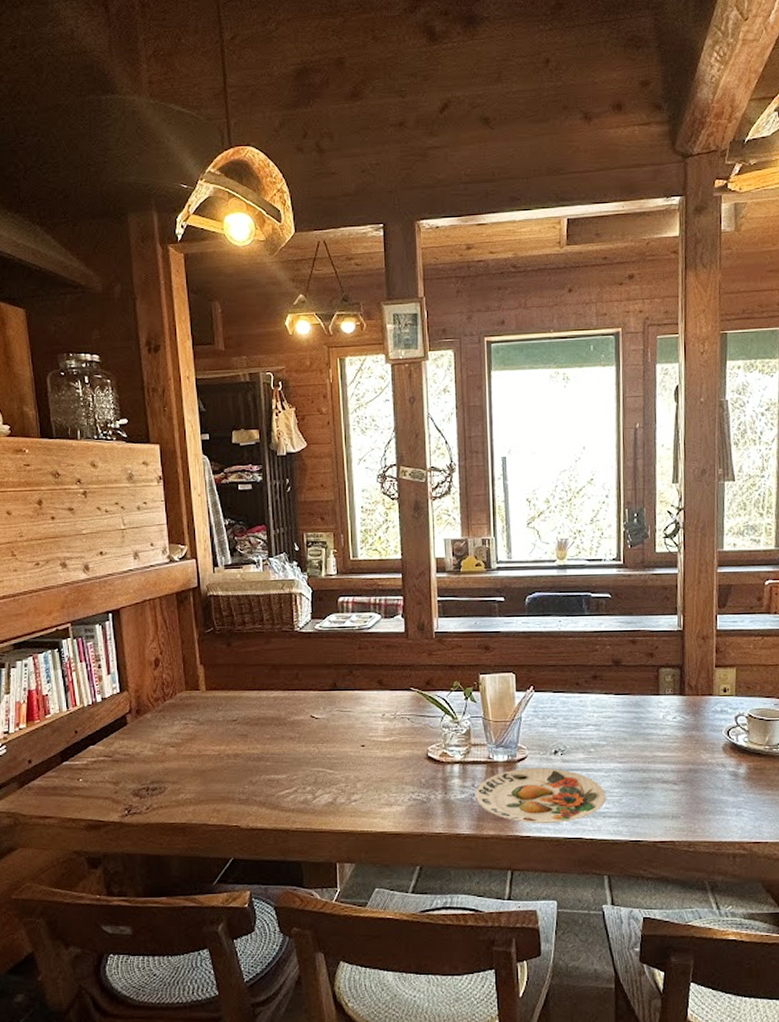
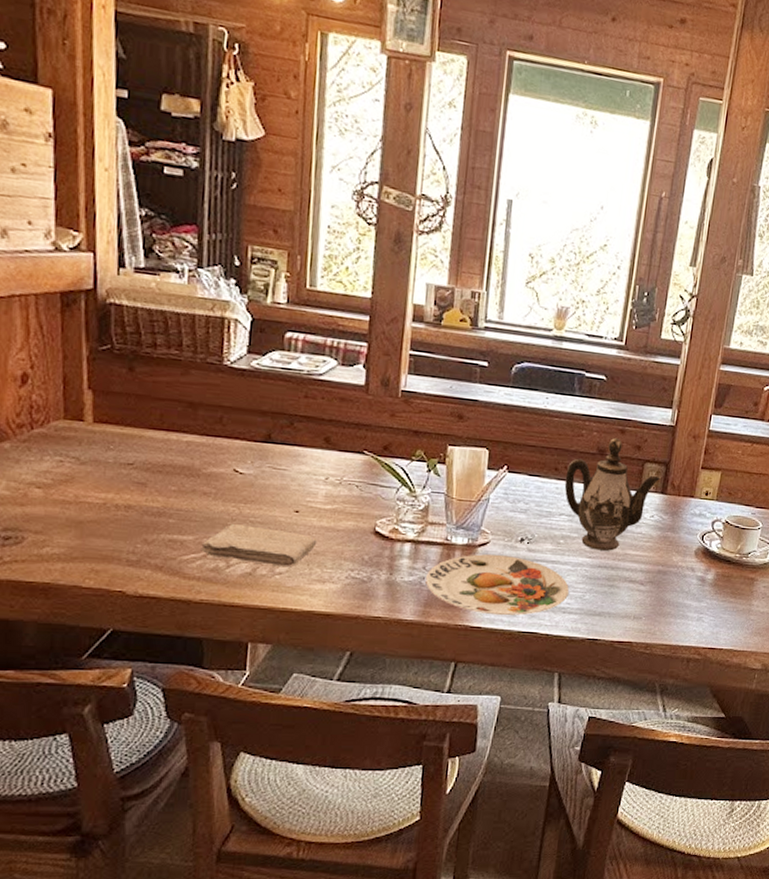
washcloth: none [292,760,382,794] -> present [201,523,318,566]
teapot: none [587,648,677,755] -> present [564,437,661,551]

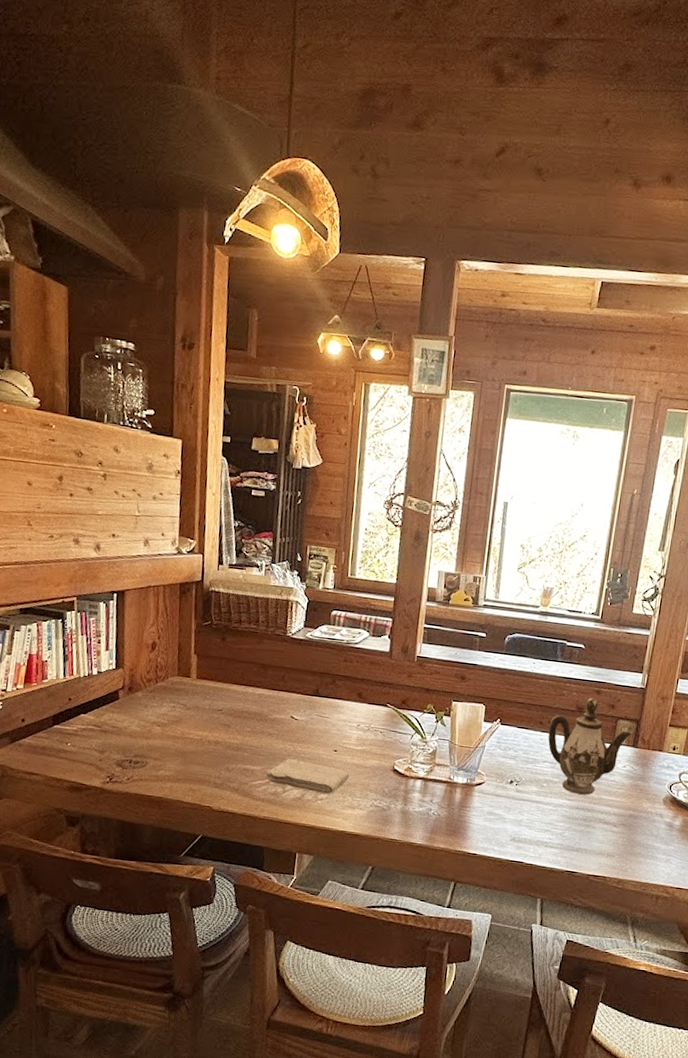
plate: present [425,554,569,616] -> none [432,792,551,846]

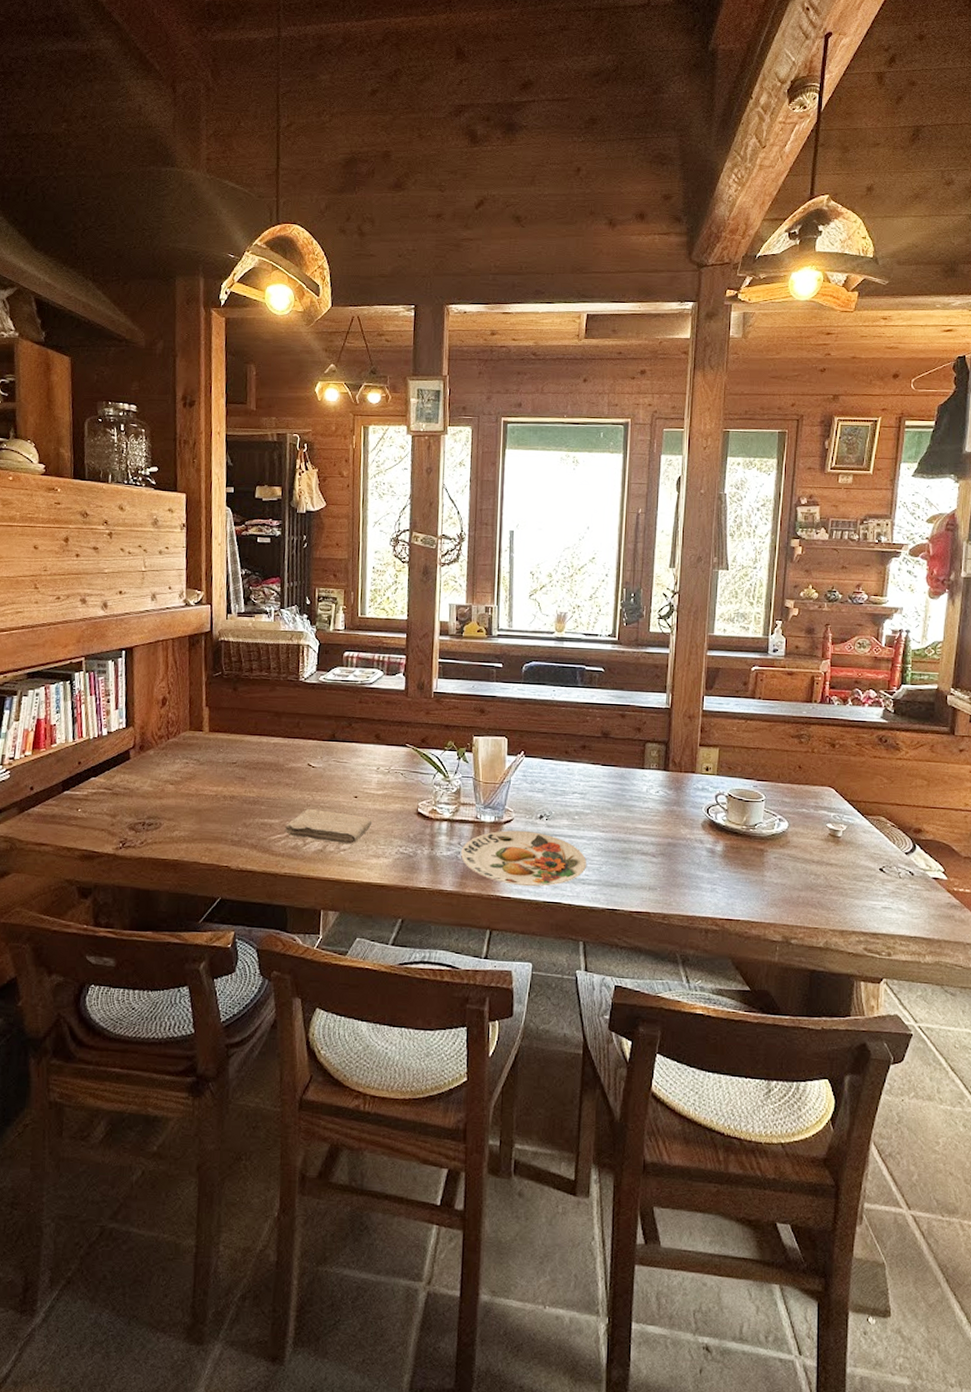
plate: none [432,792,551,846] -> present [461,830,586,887]
teapot: present [547,697,633,795] -> none [575,721,662,825]

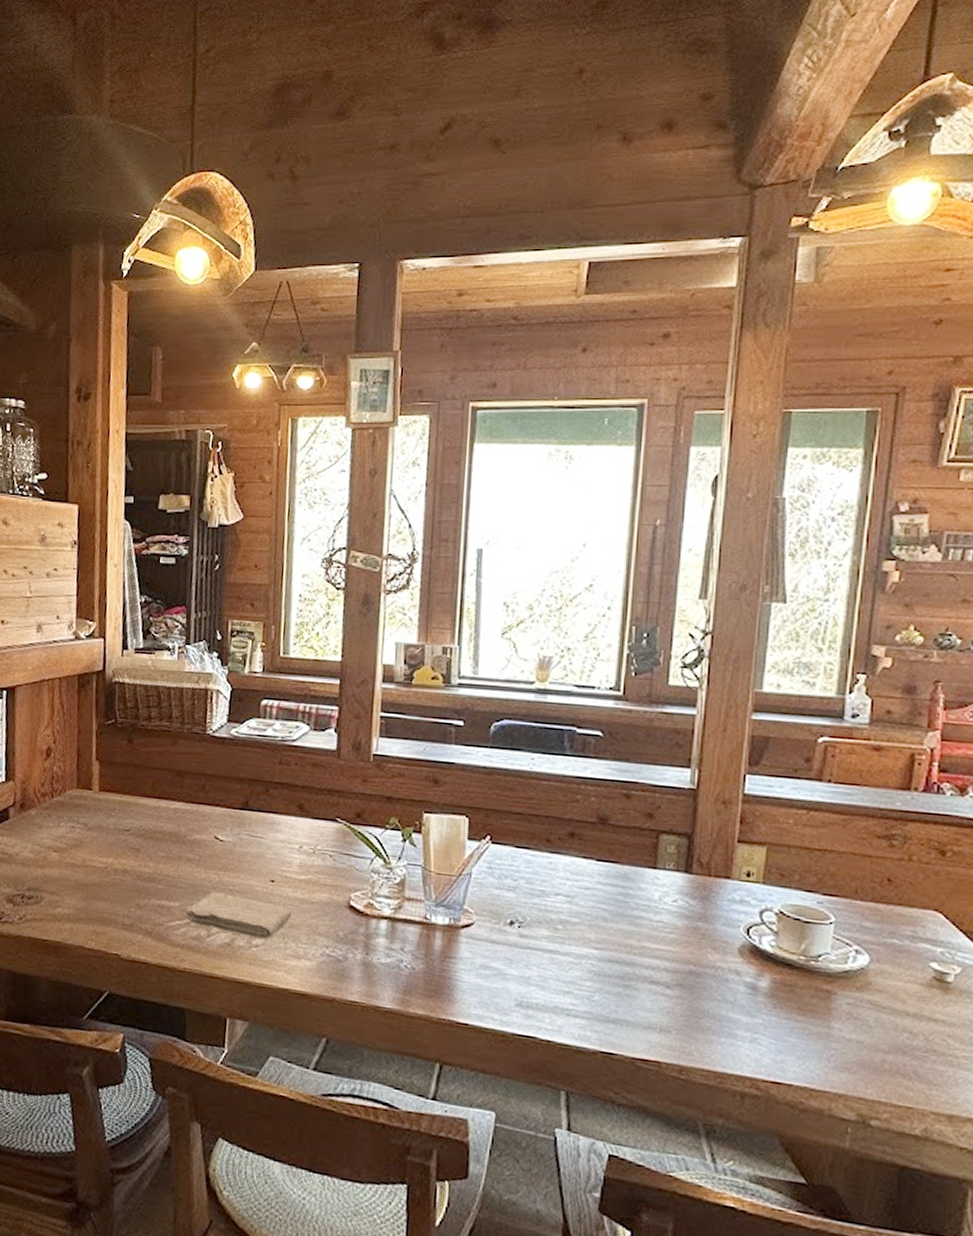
plate: present [461,830,586,887] -> none [404,937,572,1014]

